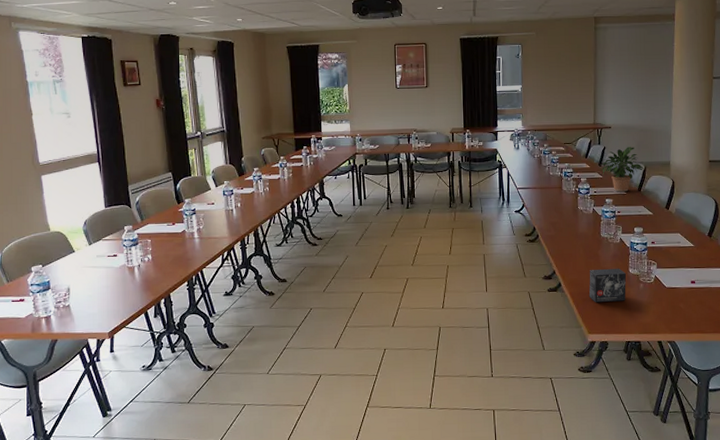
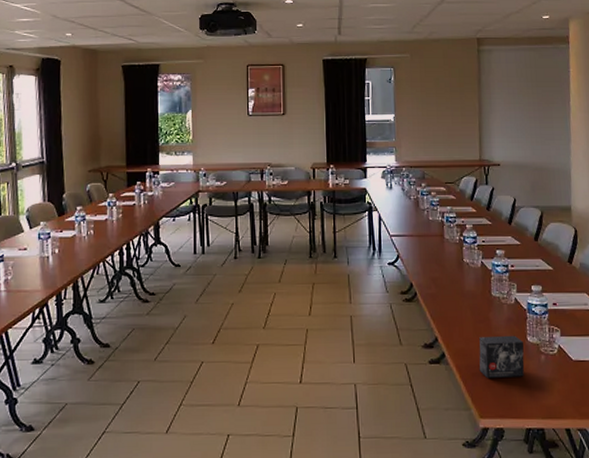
potted plant: present [598,147,644,192] -> none [486,188,540,242]

